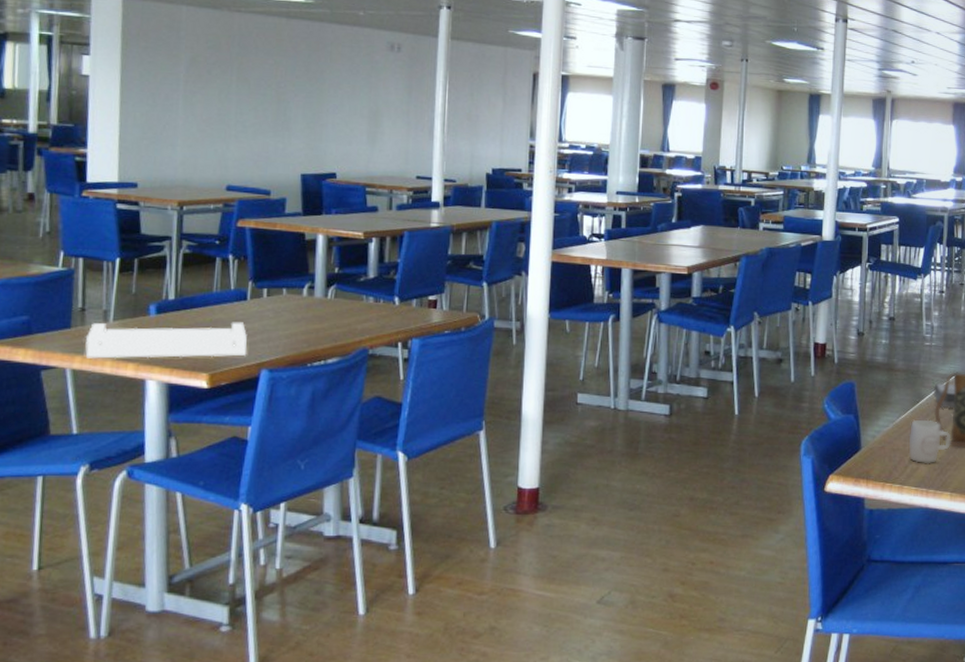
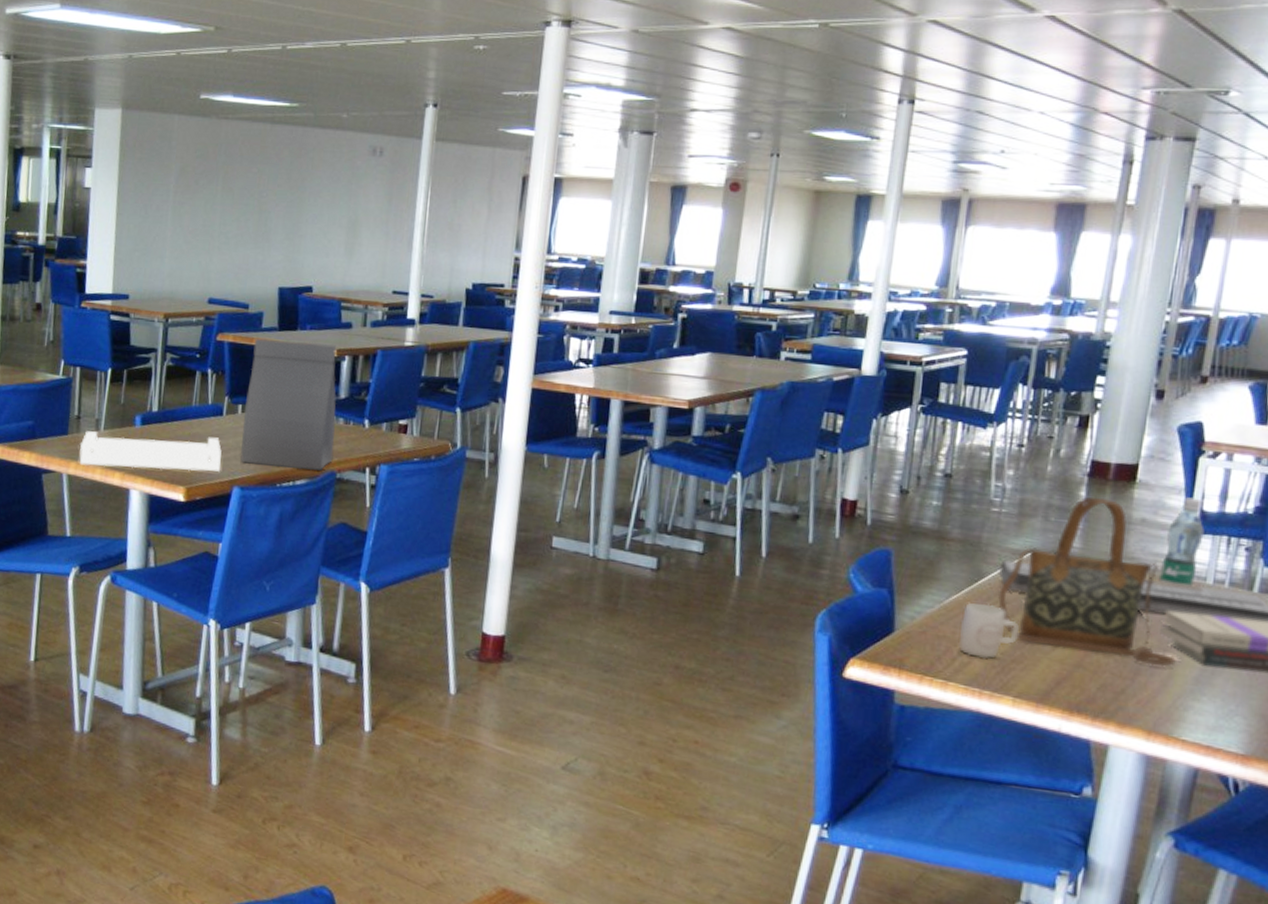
paper bag: none [268,224,366,349] -> present [240,339,336,471]

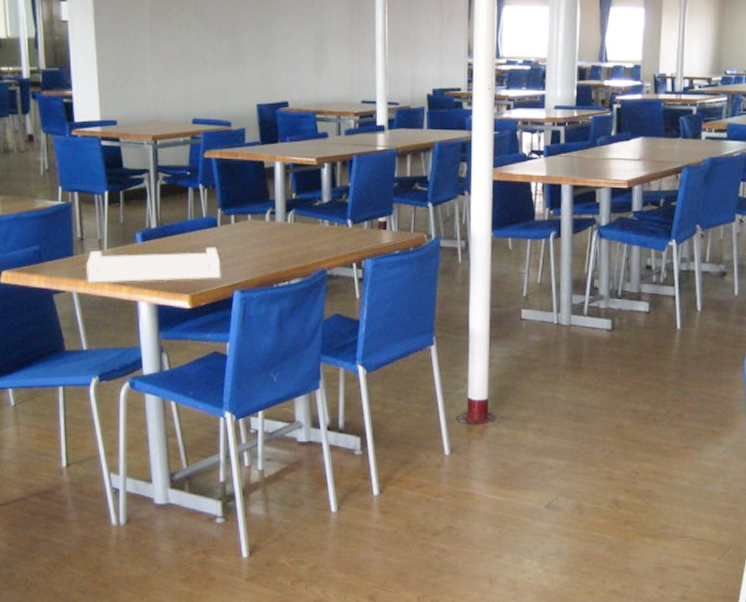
paper bag: present [240,339,336,471] -> none [237,153,322,270]

